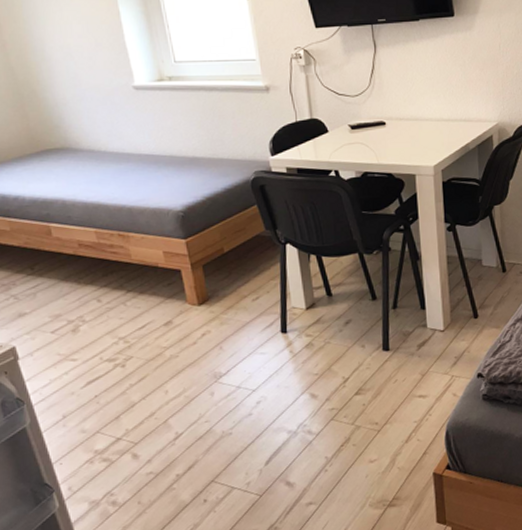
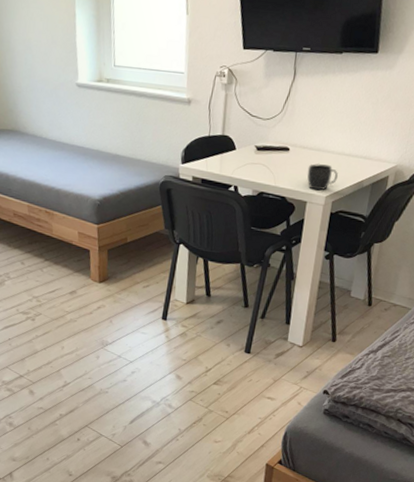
mug: none [409,133,442,161] -> present [307,164,338,191]

